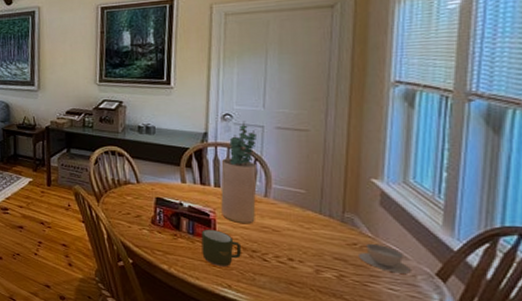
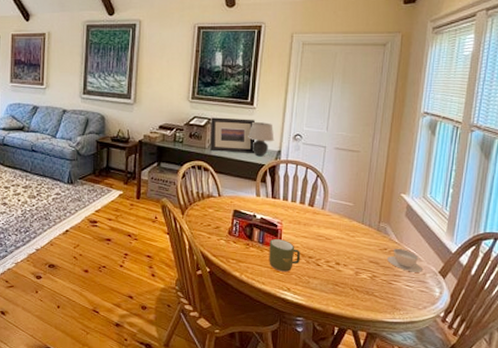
picture frame: none [122,99,177,137] -> present [210,117,256,153]
table lamp: none [167,102,199,140] -> present [248,122,274,157]
vase: present [220,121,257,224] -> none [287,141,320,234]

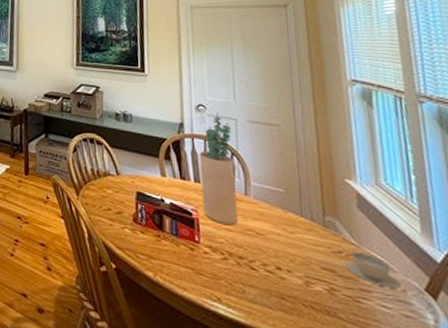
picture frame: present [210,117,256,153] -> none [99,85,154,125]
table lamp: present [248,122,274,157] -> none [143,91,174,130]
mug: present [269,238,301,273] -> none [185,229,228,276]
vase: none [287,141,320,234] -> present [198,112,238,226]

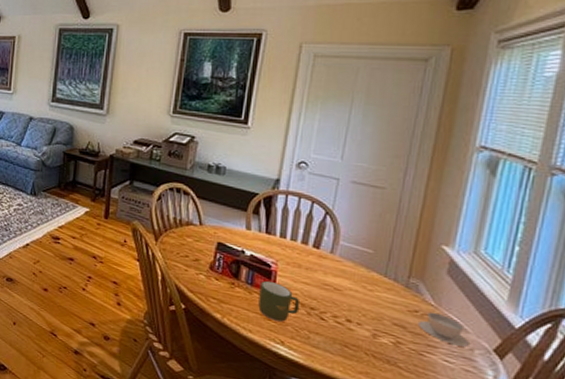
mug: none [185,229,228,276] -> present [258,280,301,323]
vase: present [198,112,238,226] -> none [284,171,330,280]

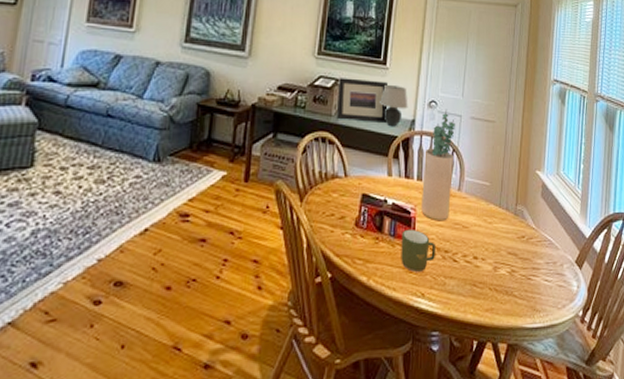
picture frame: none [192,135,248,180] -> present [337,78,388,122]
table lamp: none [239,144,272,185] -> present [380,85,408,127]
vase: none [284,171,330,280] -> present [421,109,455,222]
teacup: present [418,311,469,347] -> none [526,235,560,264]

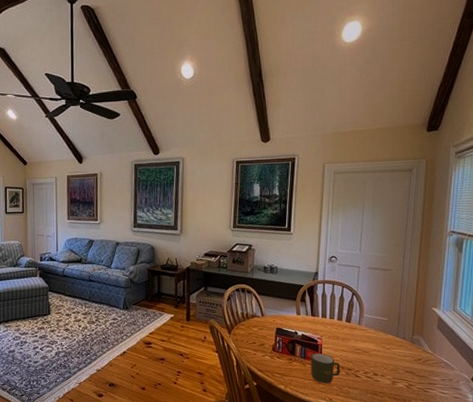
picture frame: present [337,78,388,122] -> none [252,243,294,276]
table lamp: present [380,85,408,127] -> none [287,246,311,278]
vase: present [421,109,455,222] -> none [326,262,354,348]

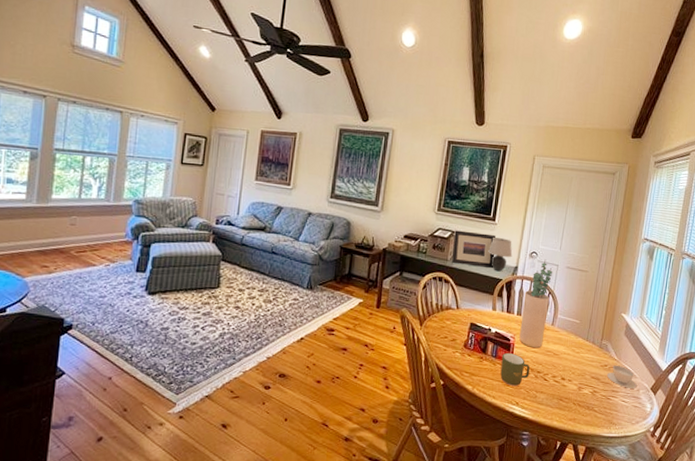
picture frame: none [252,243,294,276] -> present [452,230,496,268]
table lamp: none [287,246,311,278] -> present [488,238,513,272]
vase: none [326,262,354,348] -> present [519,259,552,349]
teacup: none [422,358,456,380] -> present [607,365,637,389]

